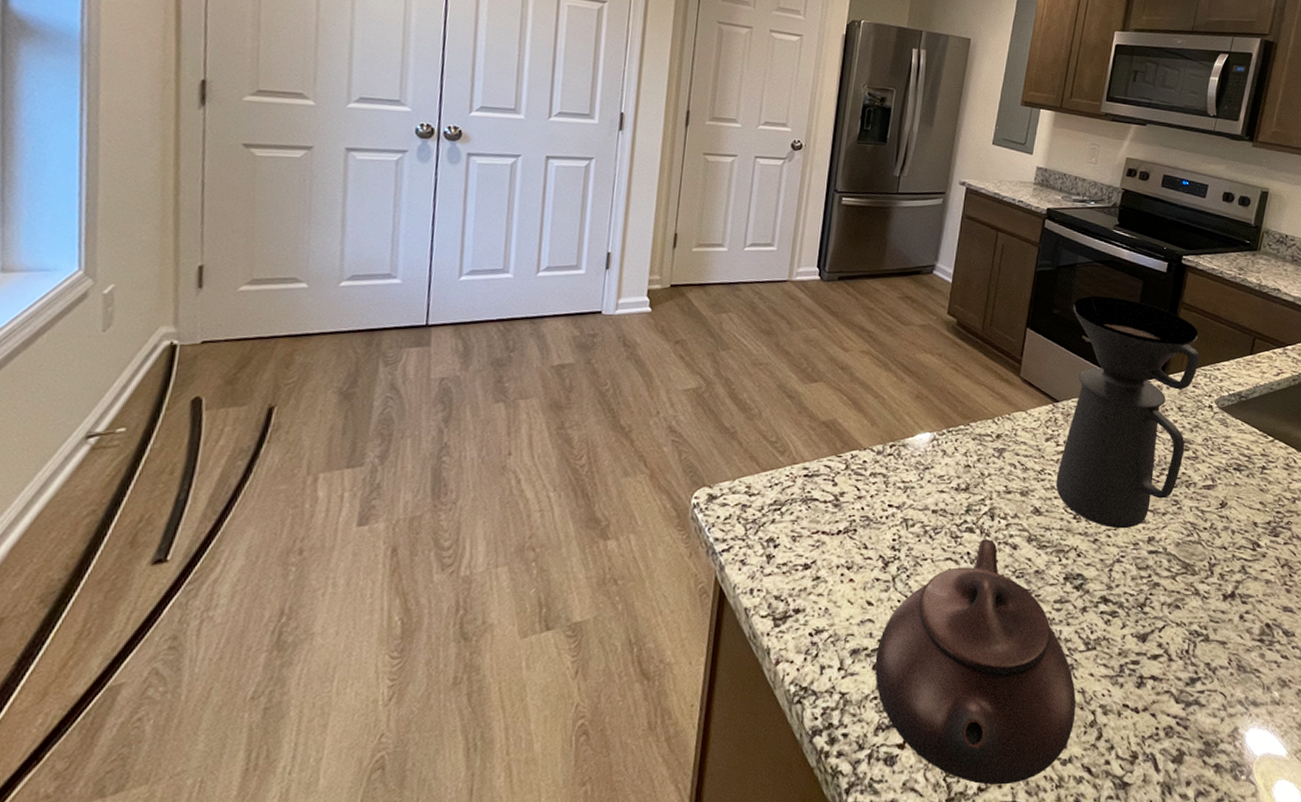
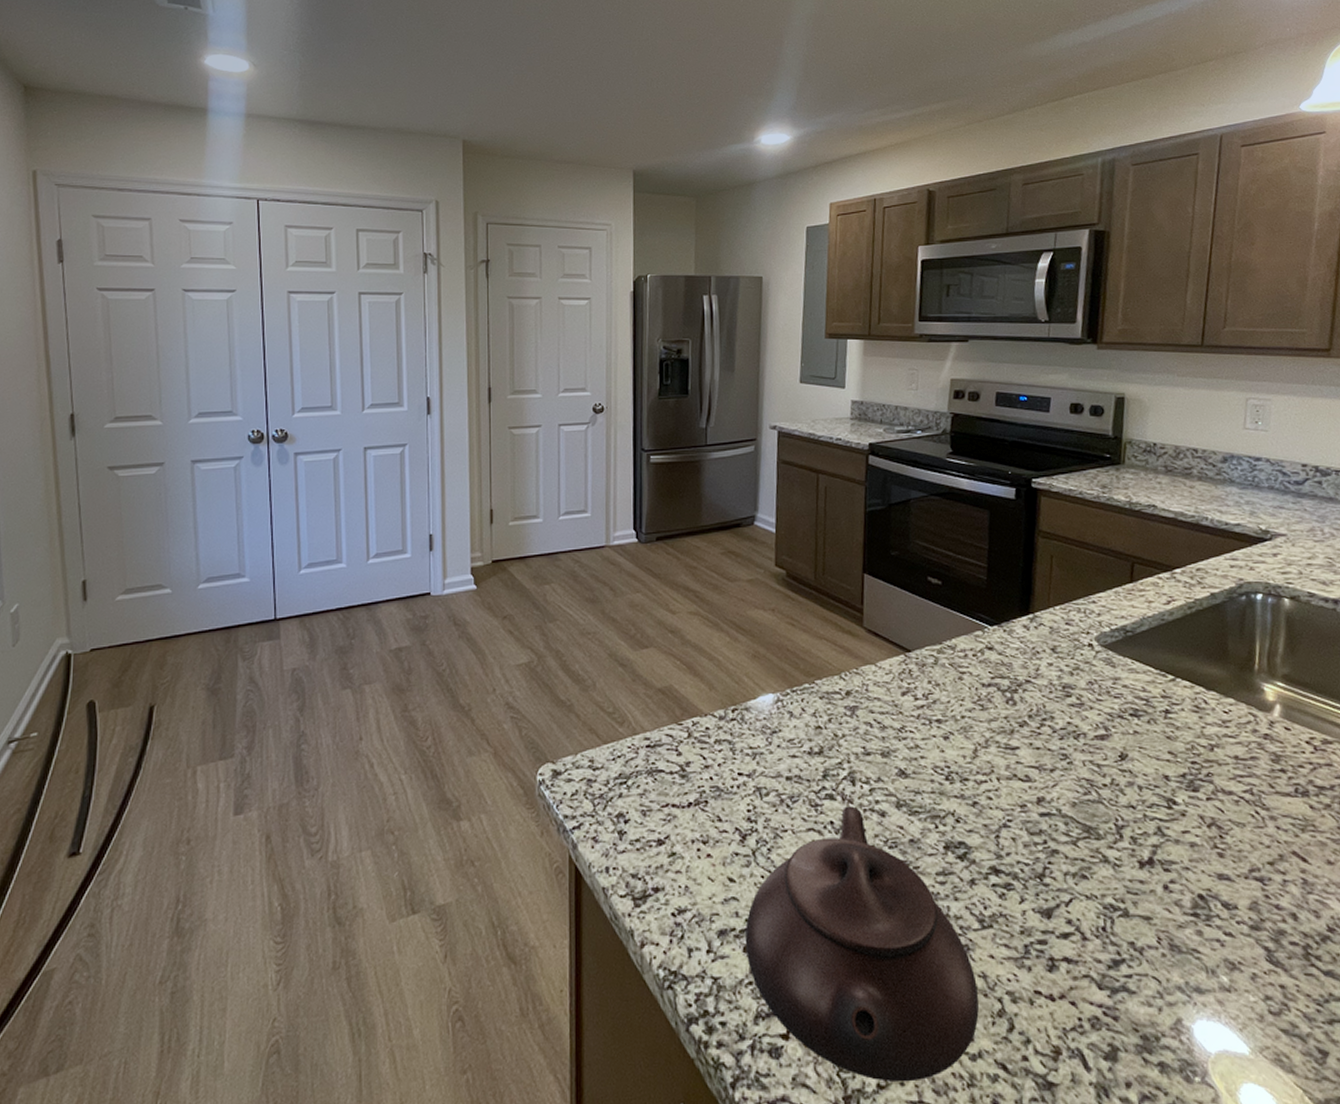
coffee maker: present [1056,296,1200,529] -> none [913,532,1070,790]

